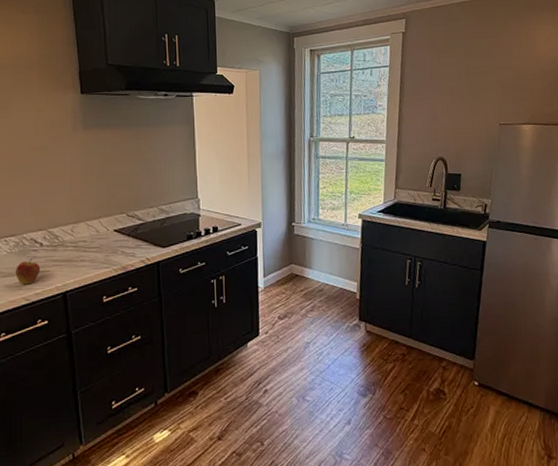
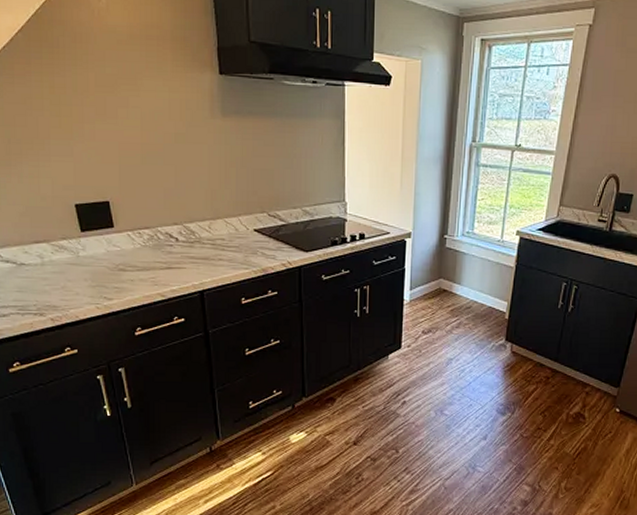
apple: present [16,258,41,285] -> none [150,254,177,281]

